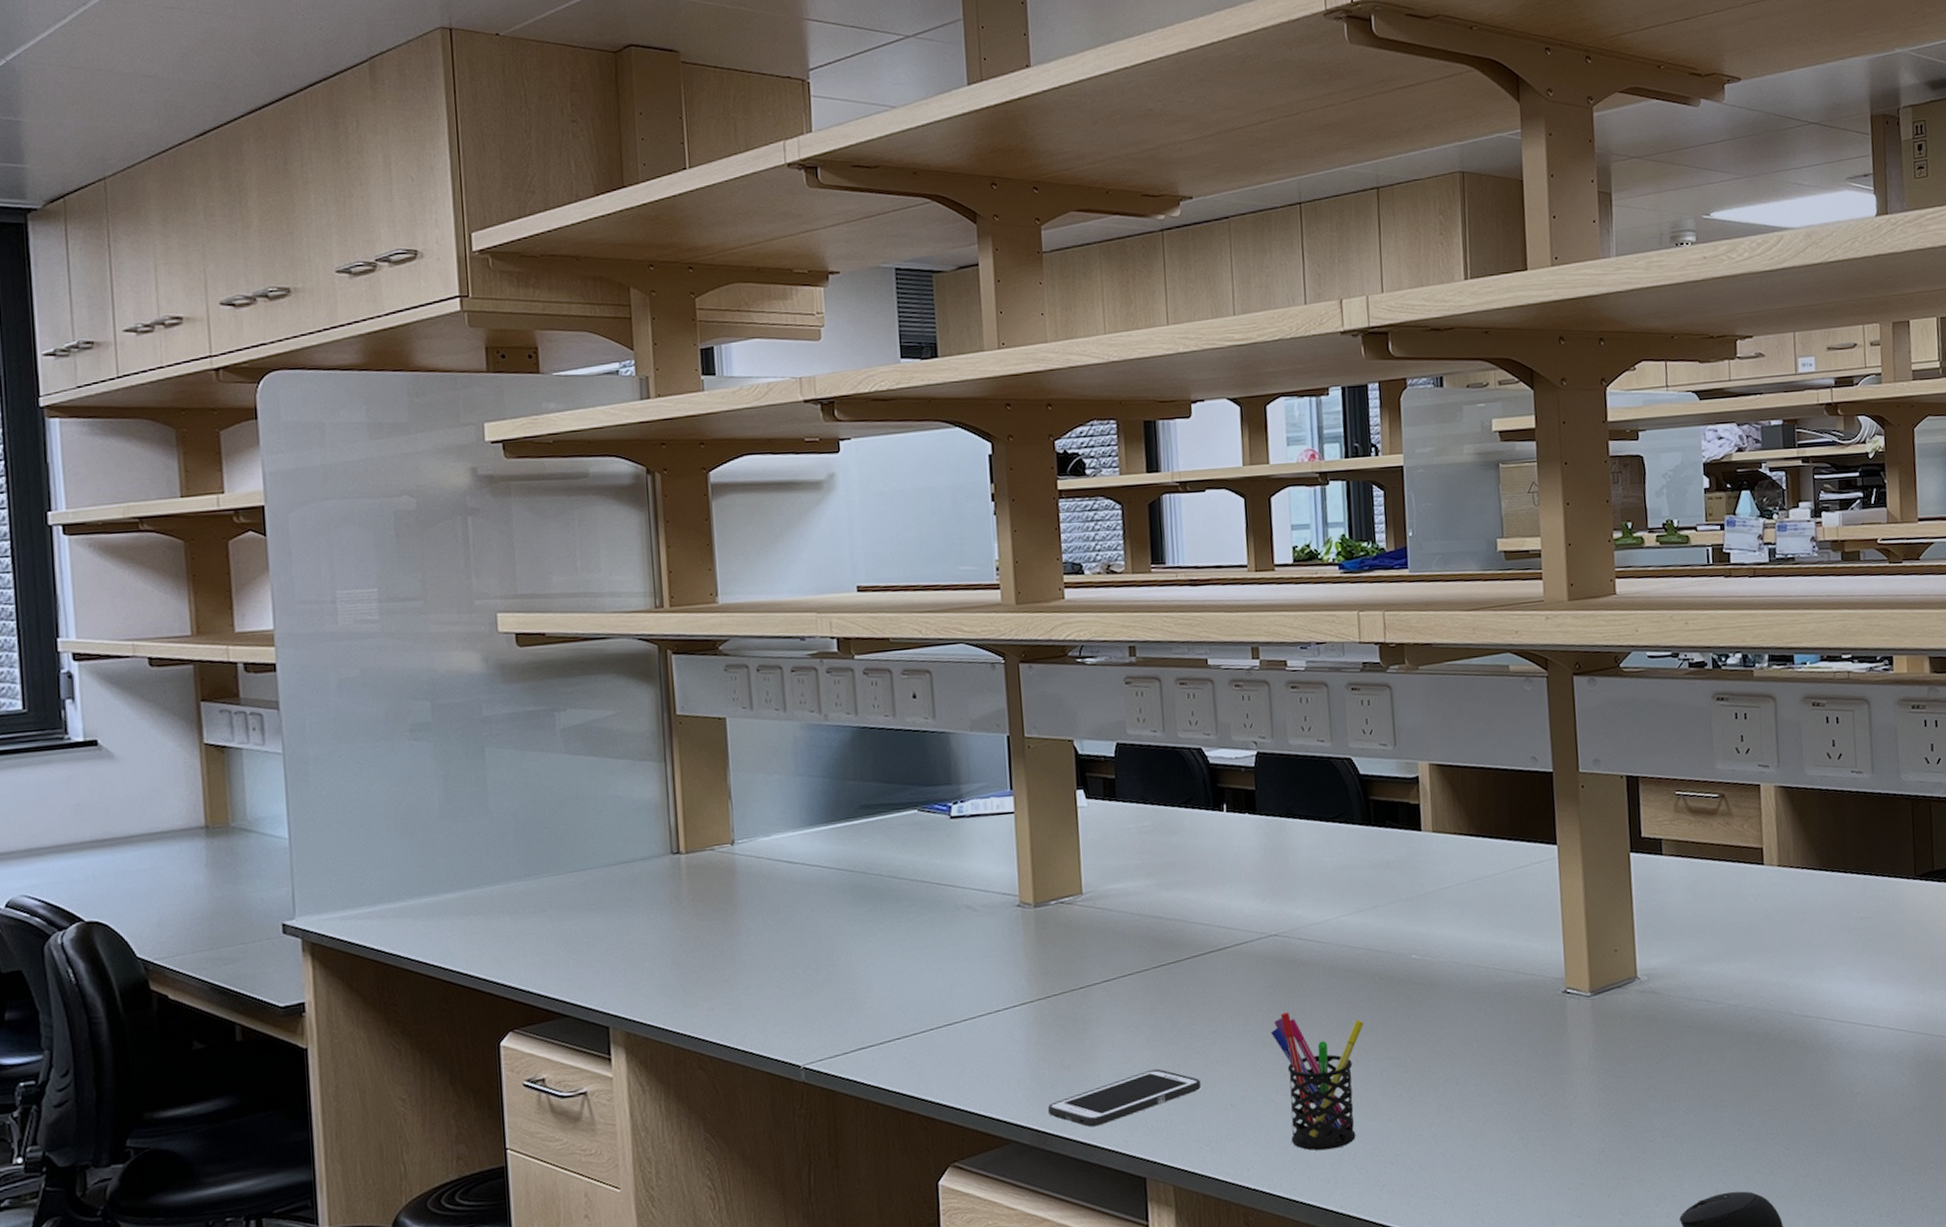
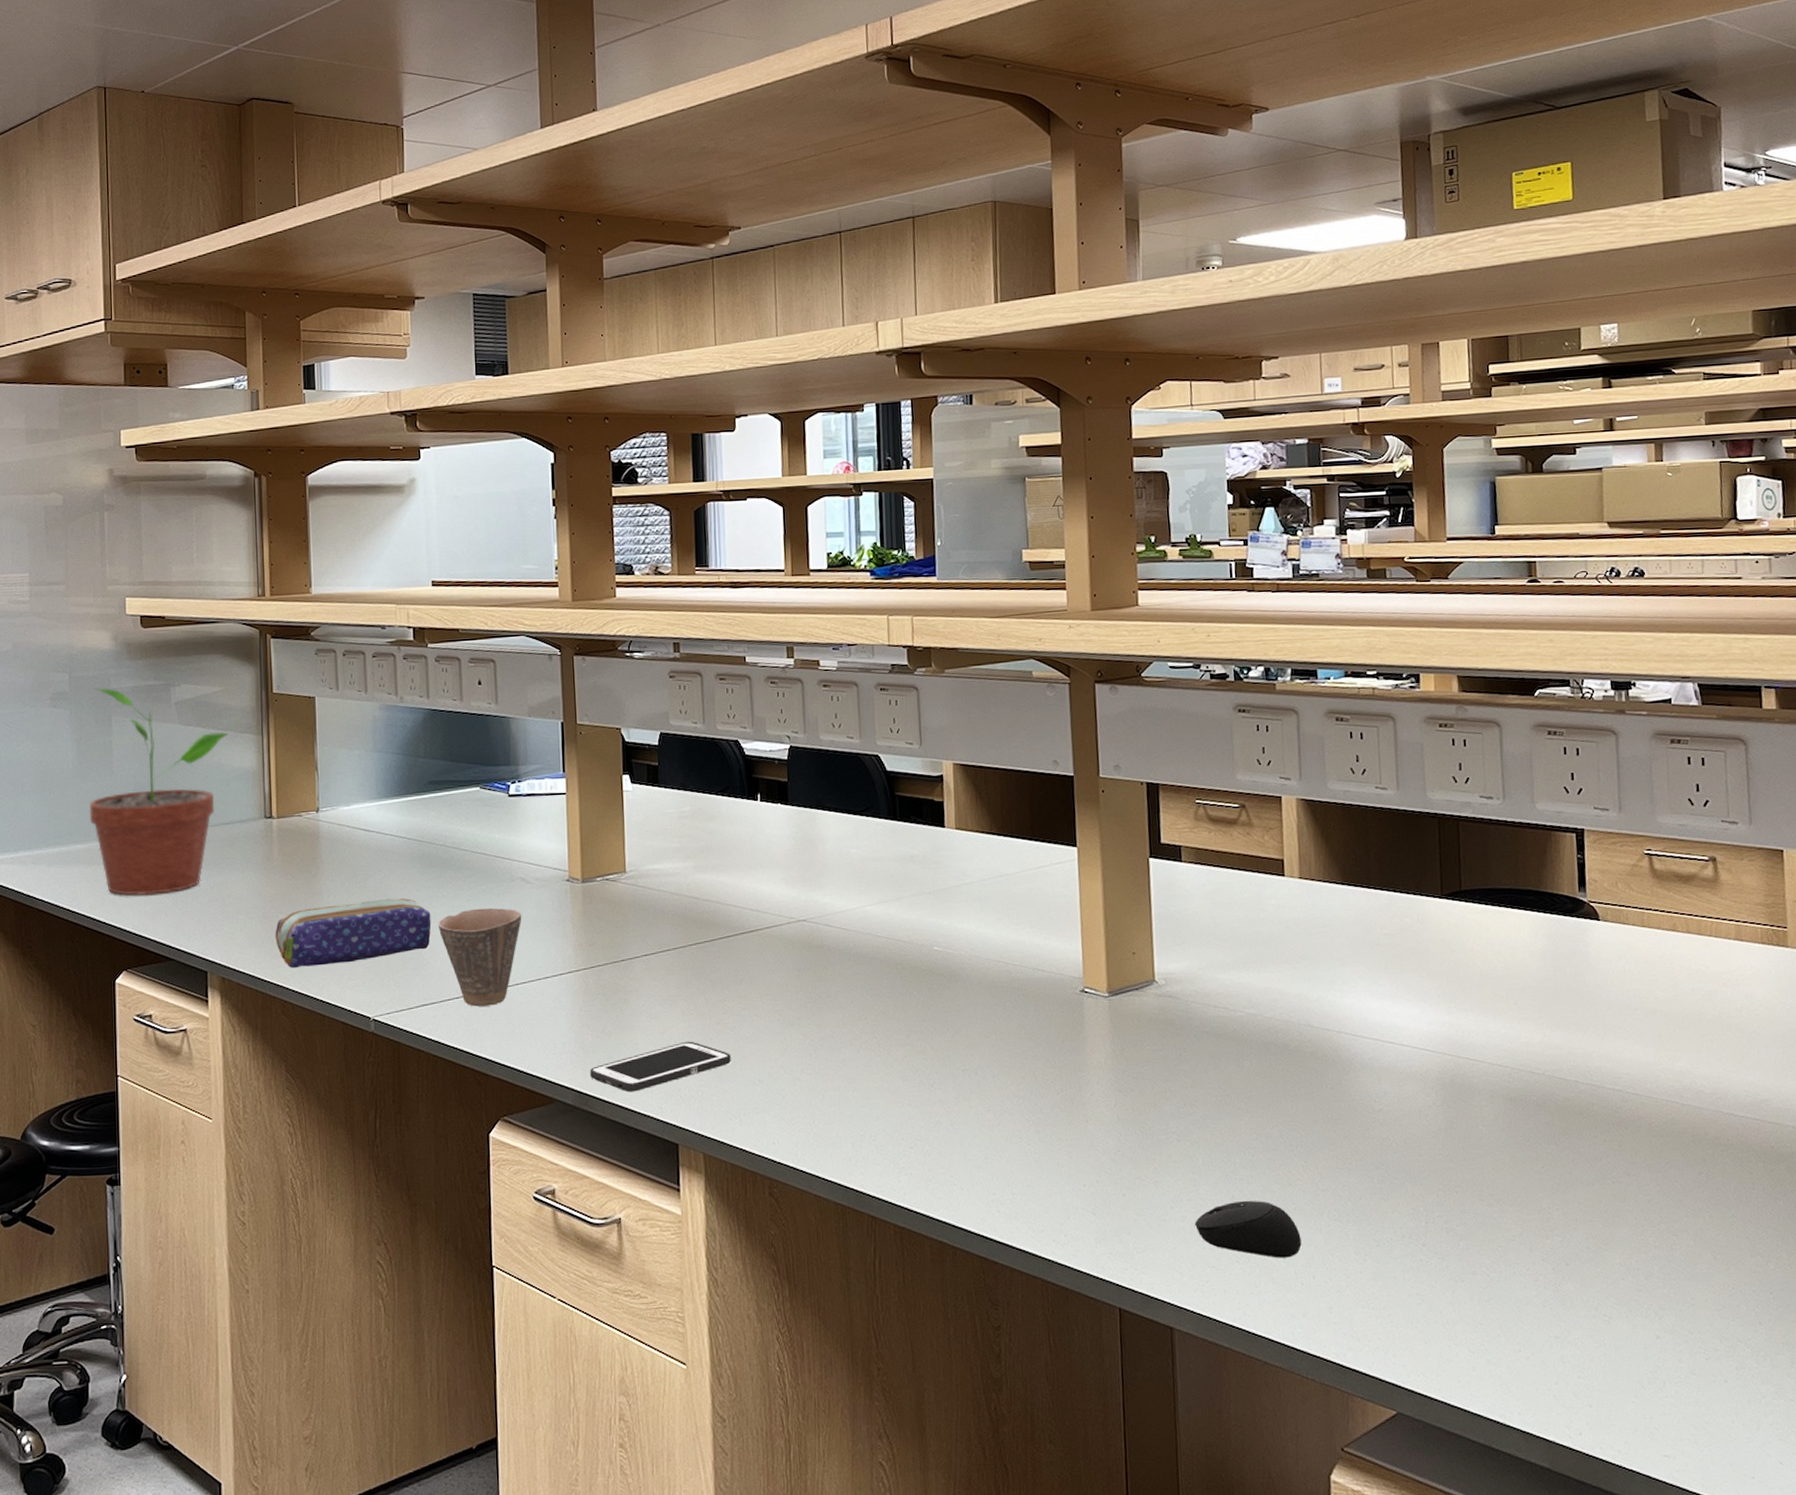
potted plant: none [460,715,626,947] -> present [88,687,229,896]
pencil case: none [687,934,867,1018] -> present [275,898,432,969]
cup: none [874,939,969,1047] -> present [438,907,522,1007]
pen holder: present [1271,1011,1364,1151] -> none [798,994,886,1130]

